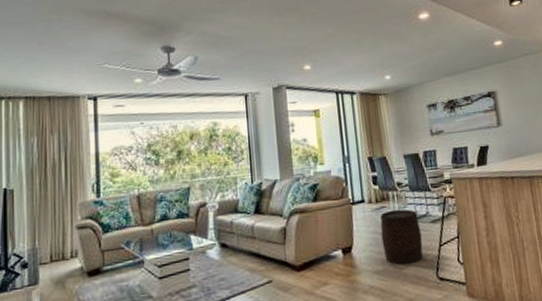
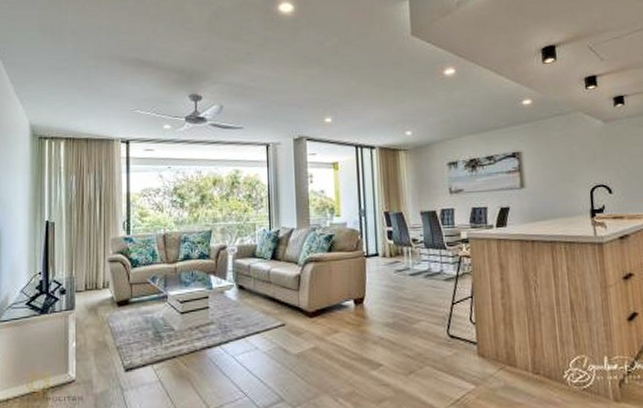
stool: present [380,209,423,266] -> none [393,265,435,320]

